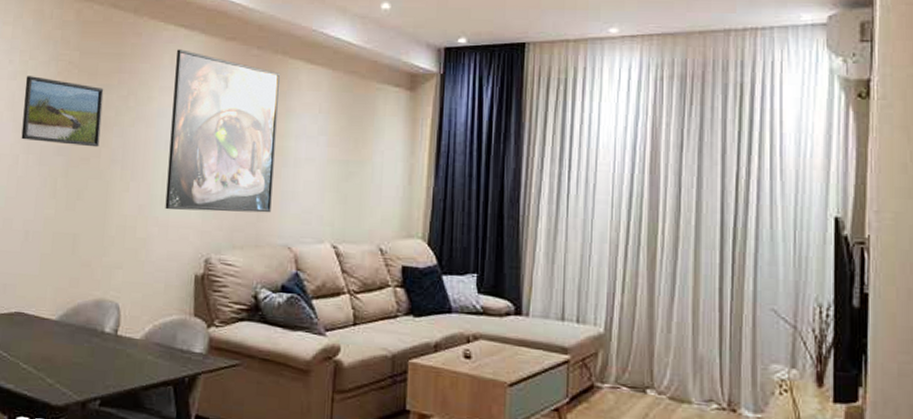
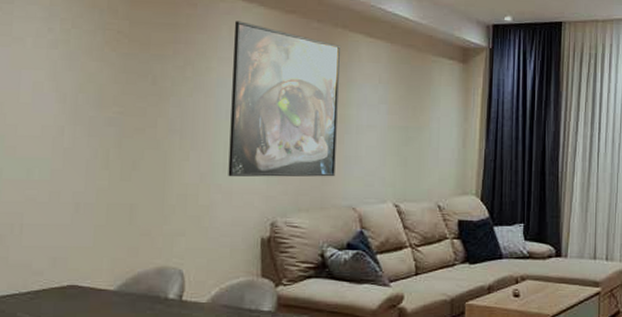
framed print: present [21,76,104,147] -> none [66,45,158,118]

